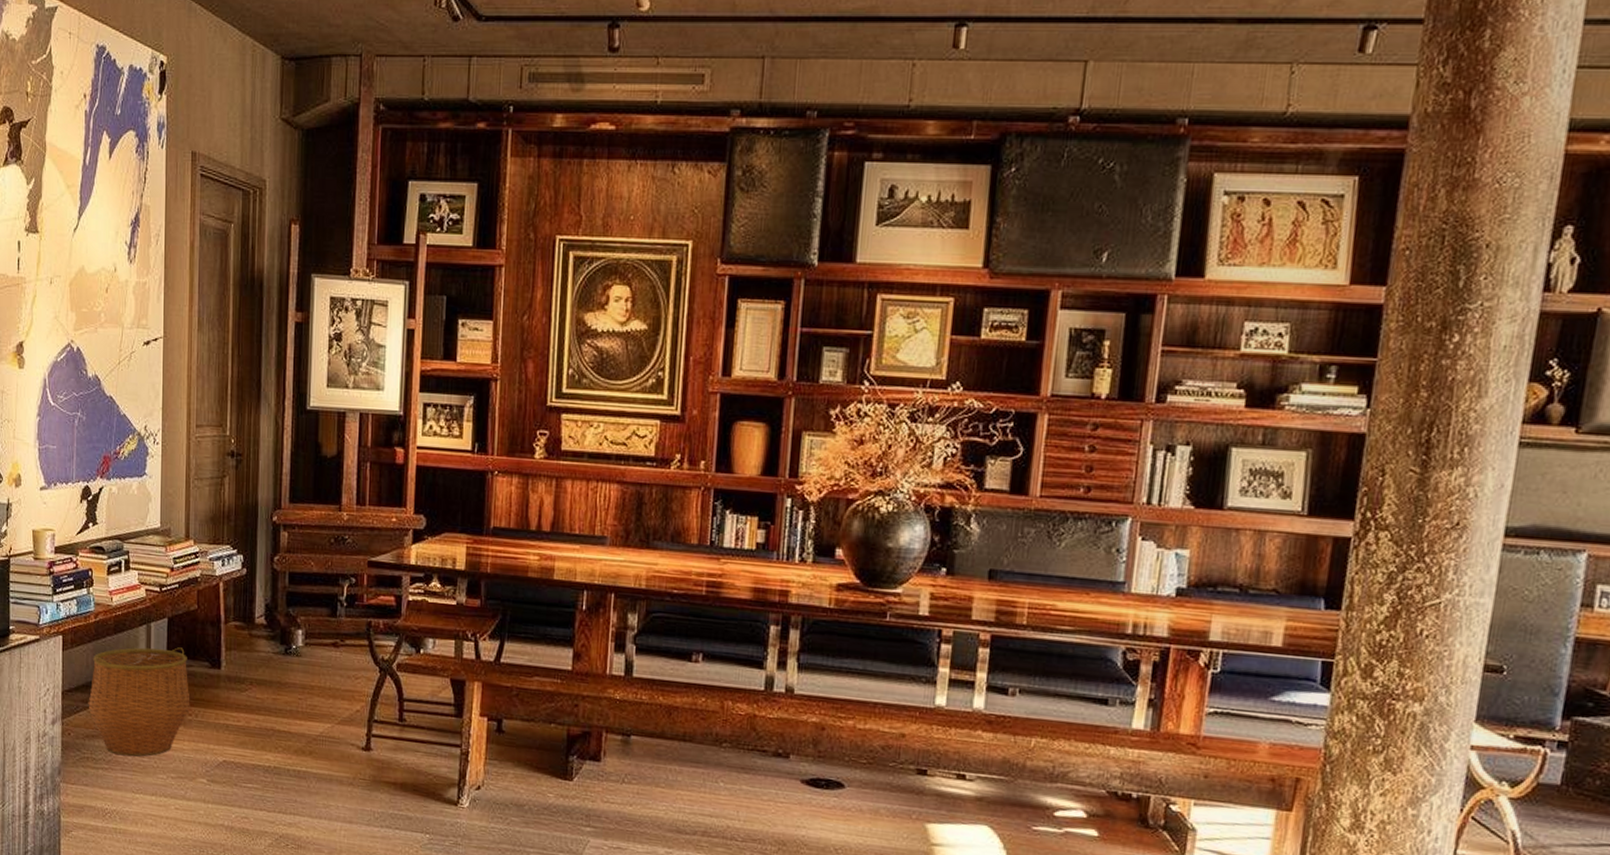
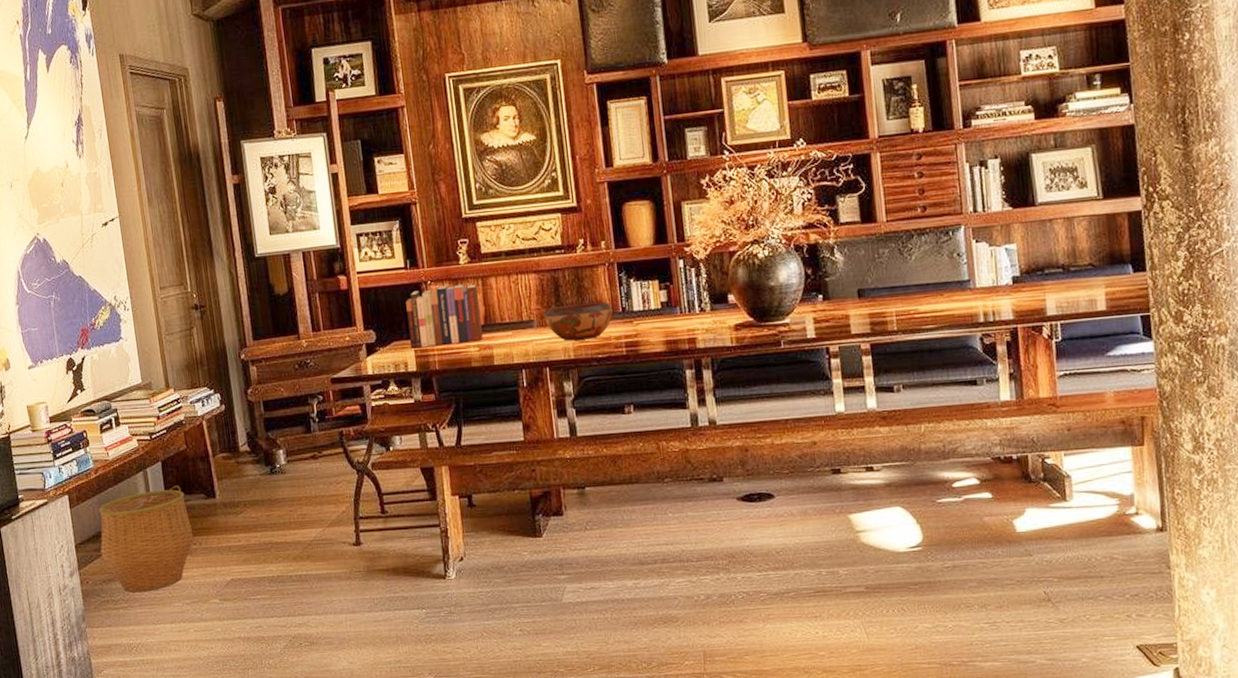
books: none [462,479,551,550] -> present [406,284,483,349]
decorative bowl: none [620,526,699,570] -> present [544,301,613,341]

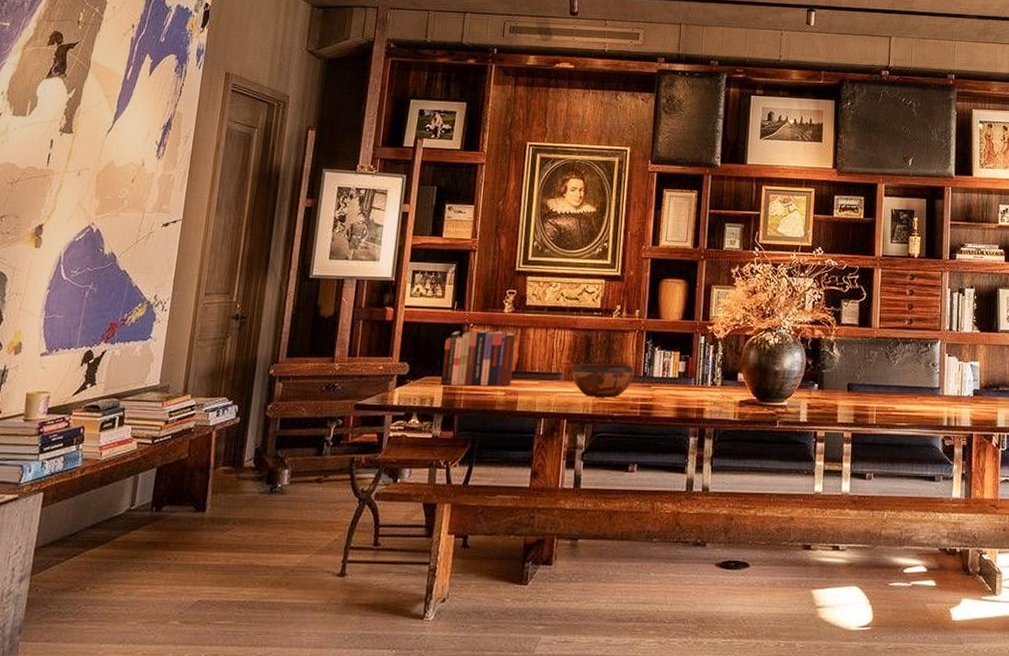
basket: present [99,485,194,593] -> none [62,495,173,607]

